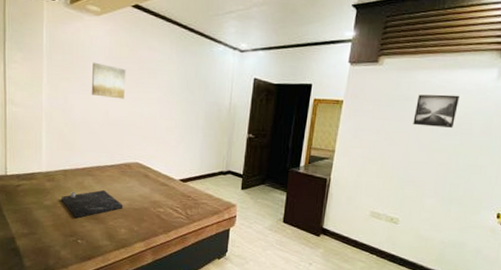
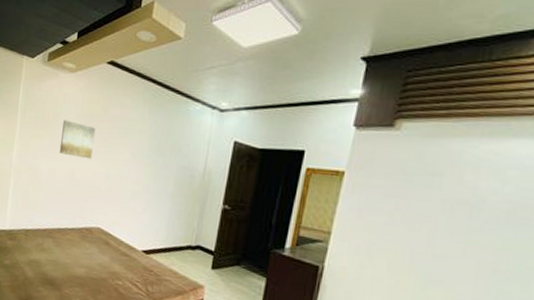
tray: present [62,189,124,219] -> none [21,253,81,282]
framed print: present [413,94,459,129] -> none [441,168,513,216]

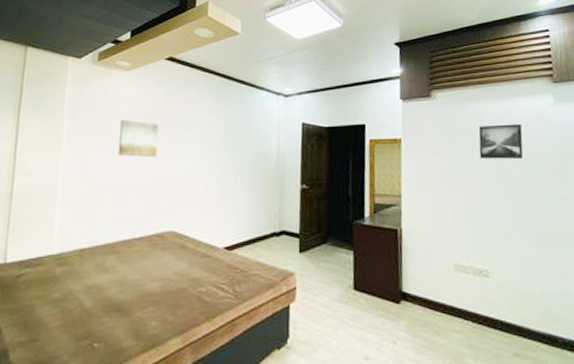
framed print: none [441,168,513,216] -> present [478,124,524,160]

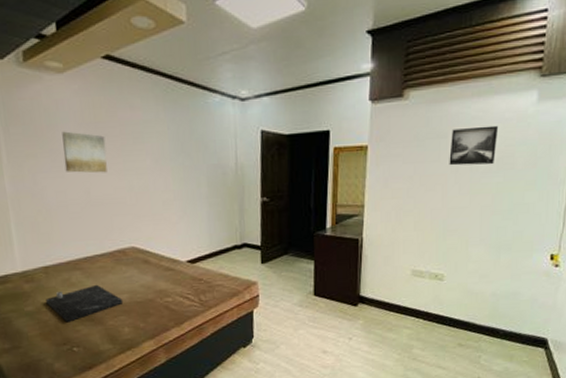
tray: none [75,270,155,313] -> present [46,284,124,323]

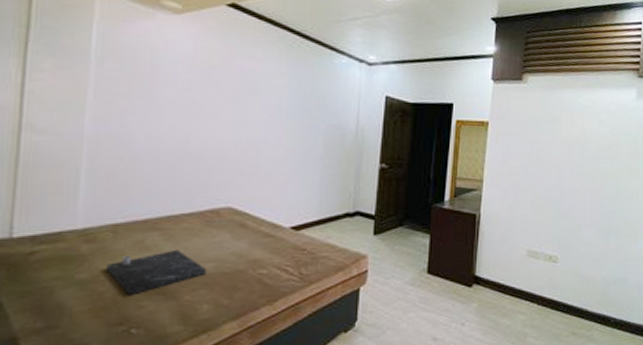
wall art: present [62,131,107,173] -> none [163,73,217,122]
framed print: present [449,125,498,166] -> none [563,114,604,151]

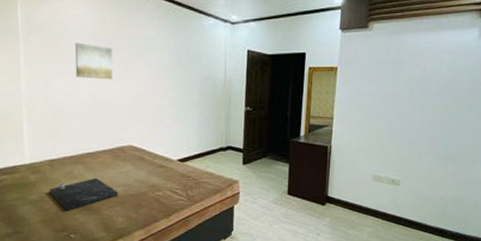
wall art: none [163,73,217,122] -> present [75,42,113,80]

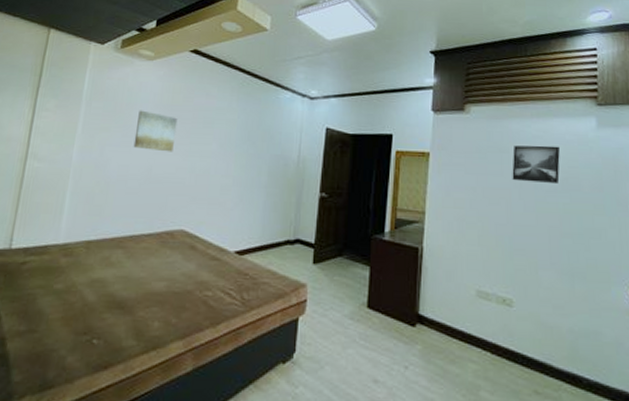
tray: present [49,177,119,211] -> none [78,266,160,308]
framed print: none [405,55,446,88] -> present [512,145,560,185]

